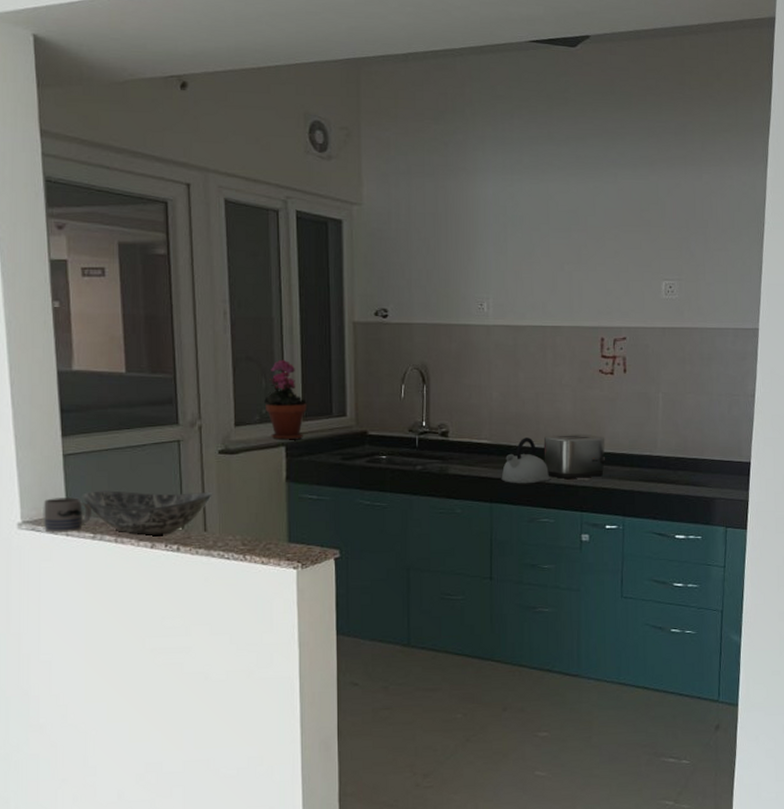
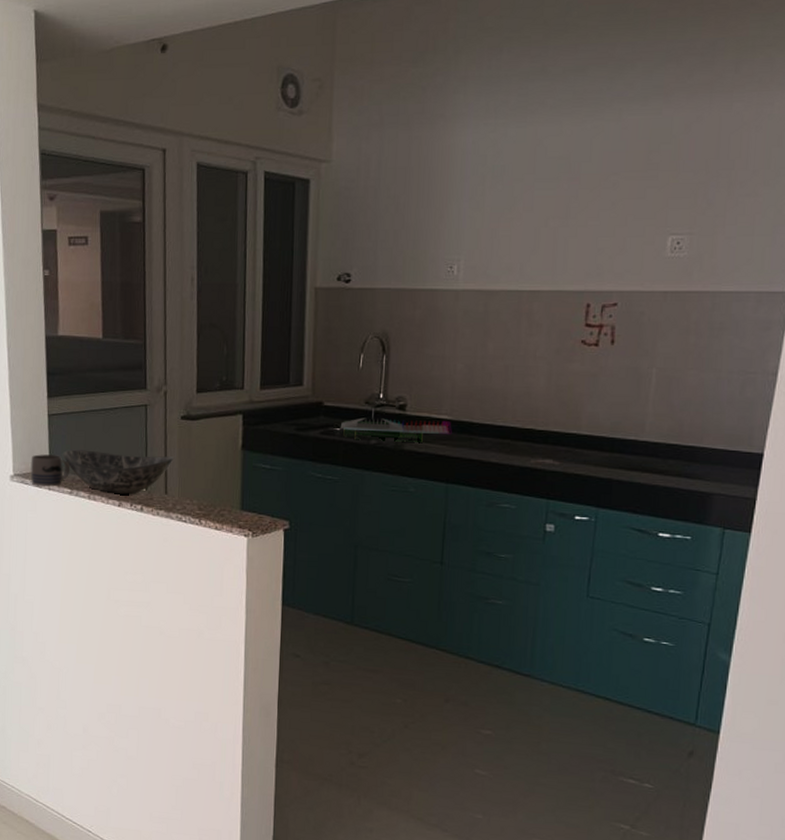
potted plant: present [263,359,308,440] -> none [224,326,266,409]
dish rack: none [385,445,492,467] -> present [340,418,452,442]
kettle: present [501,438,550,484] -> none [460,414,515,466]
toaster: present [543,433,607,480] -> none [509,412,583,463]

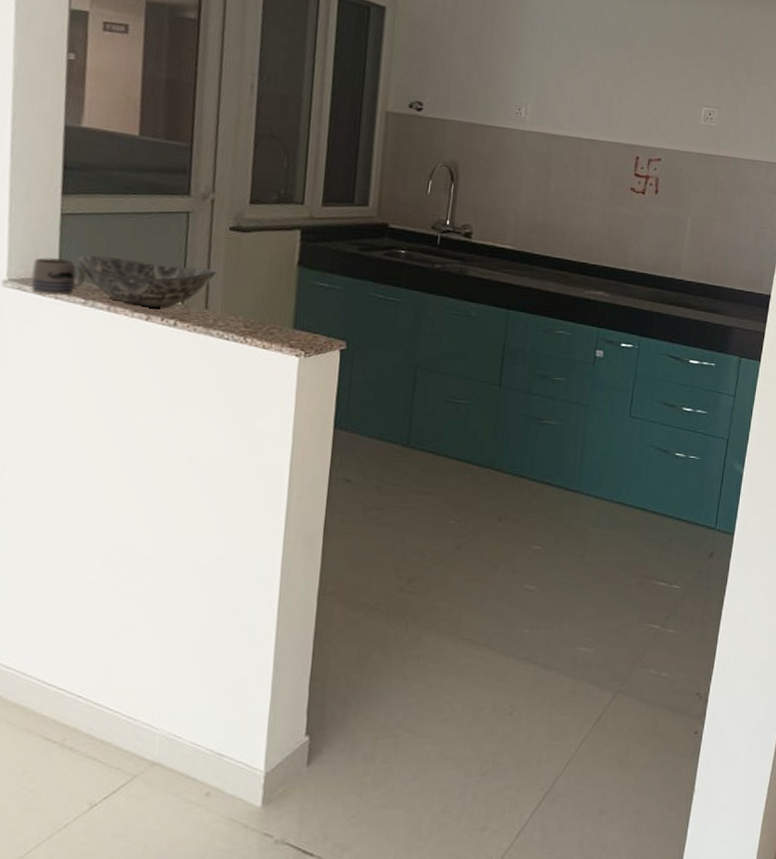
dish rack: present [340,418,452,442] -> none [405,242,515,269]

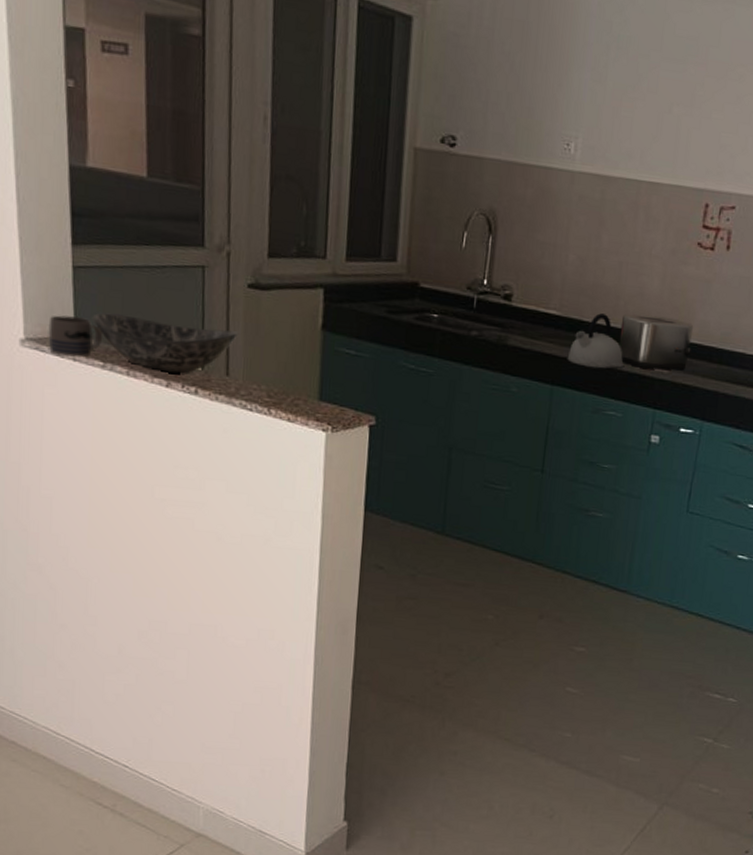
kettle: none [521,247,570,295] -> present [567,313,624,370]
toaster: none [566,247,630,294] -> present [618,314,694,371]

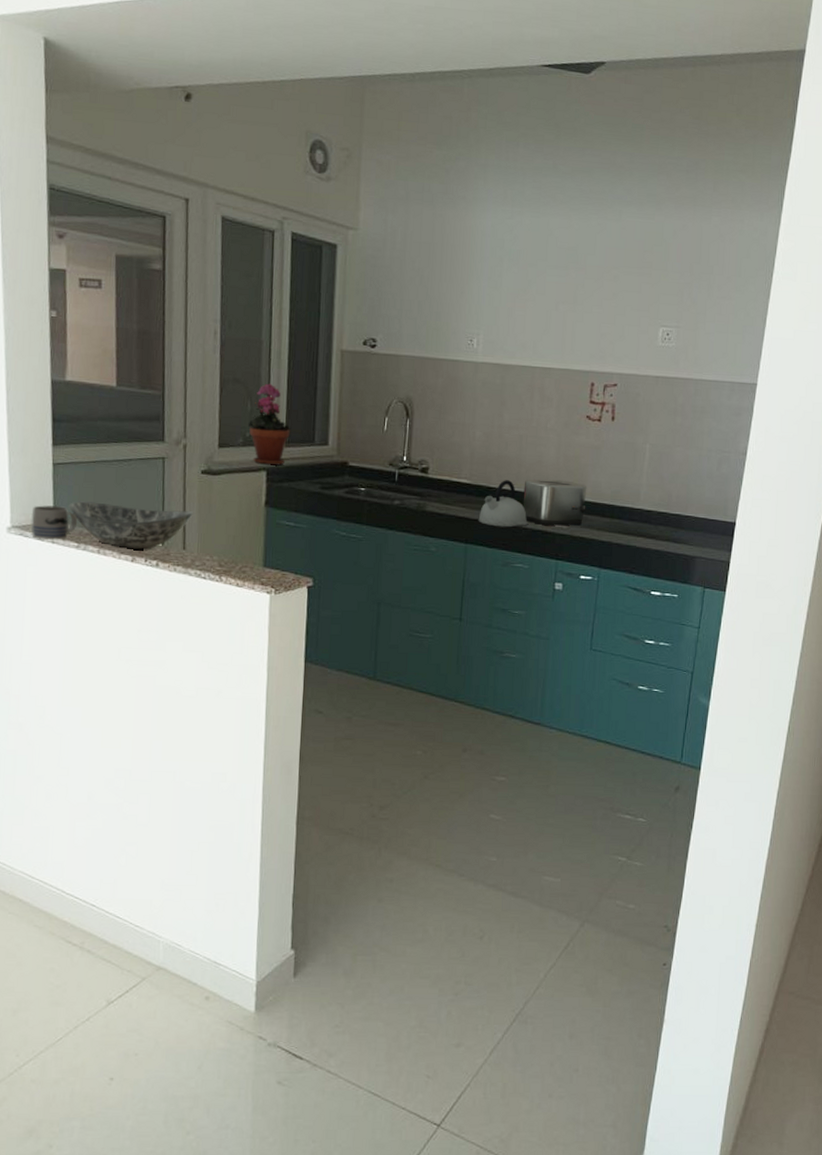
potted plant: none [302,183,354,283] -> present [247,383,291,466]

